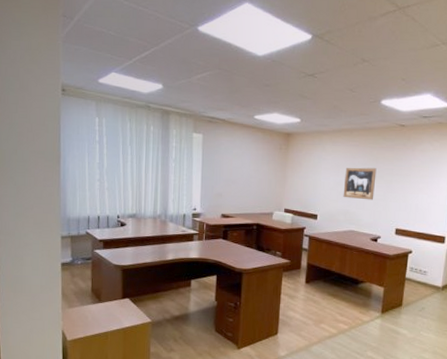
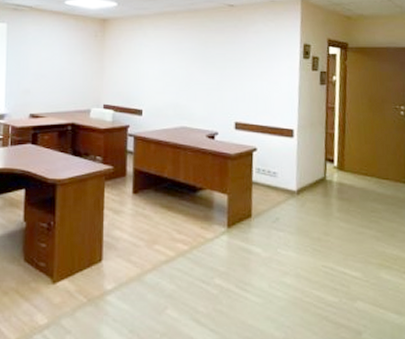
wall art: present [343,167,377,200] -> none [170,53,207,90]

